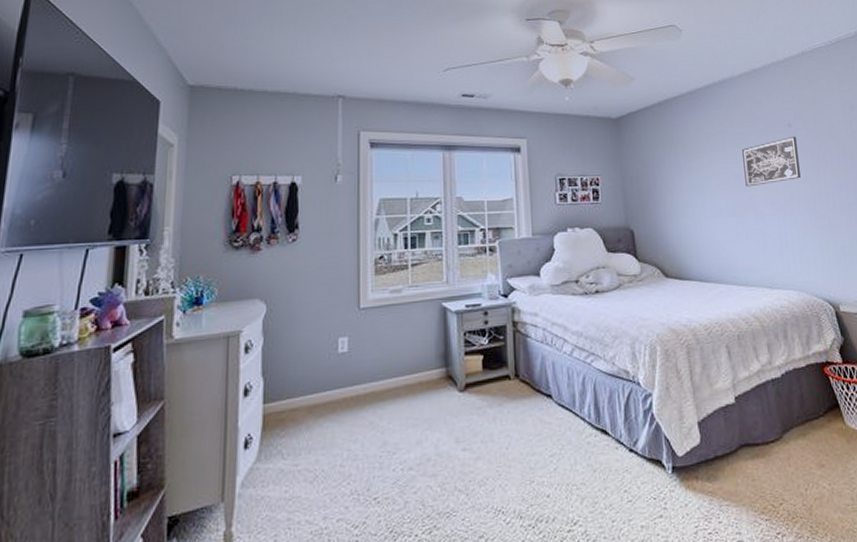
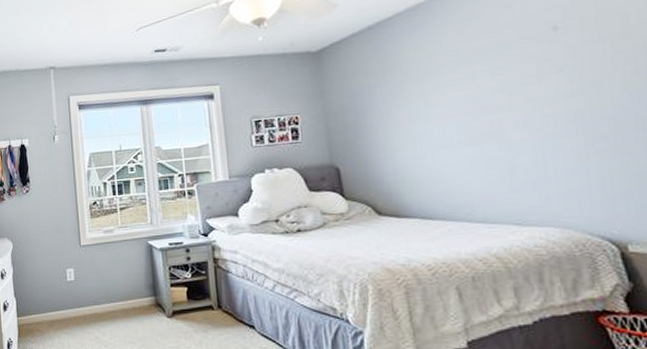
wall art: present [742,136,801,187] -> none [482,40,571,110]

